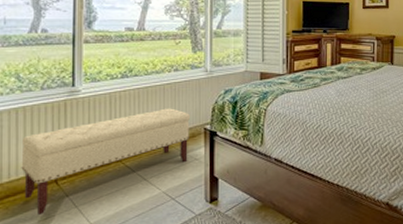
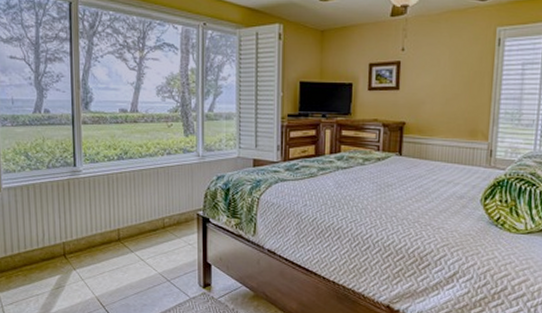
bench: present [21,108,190,215] -> none [34,192,183,284]

